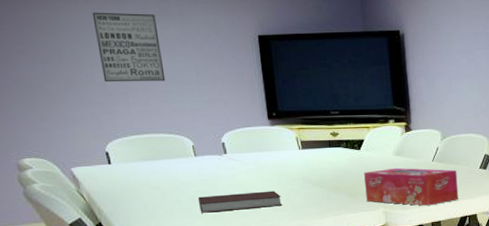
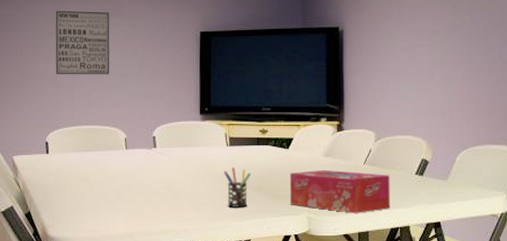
notebook: present [197,191,283,213] -> none [122,188,204,208]
pen holder: none [299,169,327,207] -> present [224,167,251,208]

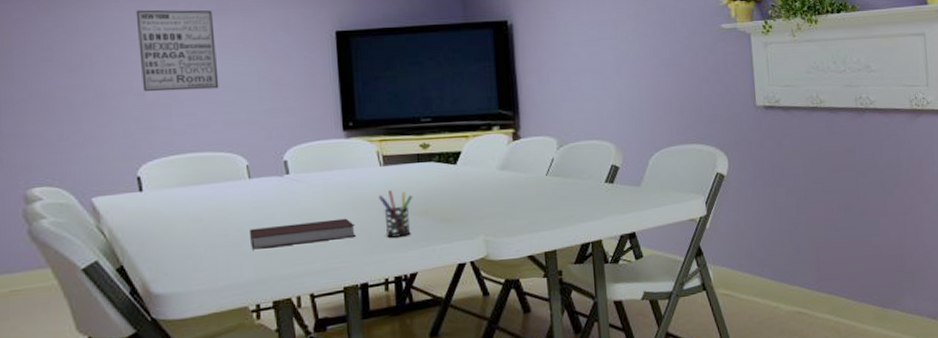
notebook: none [122,188,204,208] -> present [248,218,357,250]
tissue box: present [290,169,390,213] -> none [460,184,579,232]

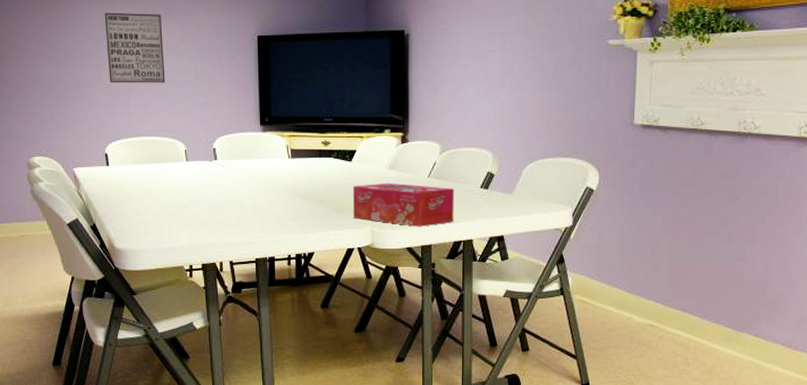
notebook: present [248,218,357,250] -> none [185,201,267,221]
pen holder: present [379,190,413,238] -> none [286,180,314,221]
tissue box: none [460,184,579,232] -> present [353,182,454,227]

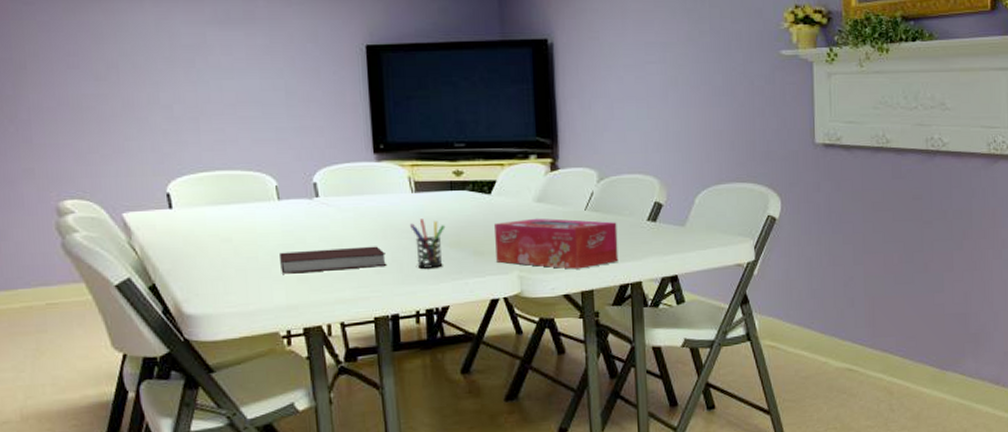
wall art: present [104,12,166,83] -> none [160,16,247,105]
notebook: none [185,201,267,221] -> present [278,246,387,274]
pen holder: none [286,180,314,221] -> present [410,219,446,269]

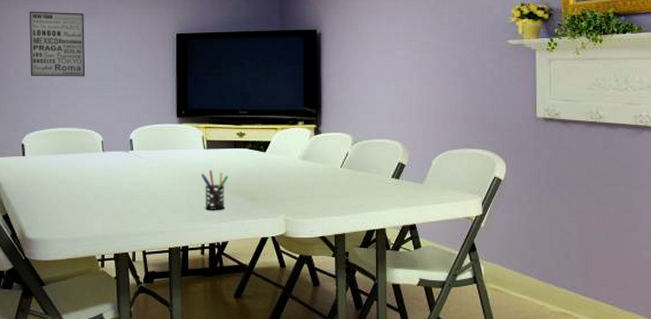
wall art: none [160,16,247,105] -> present [29,11,86,77]
notebook: present [278,246,387,274] -> none [100,191,182,210]
tissue box: present [495,218,619,269] -> none [267,172,367,216]

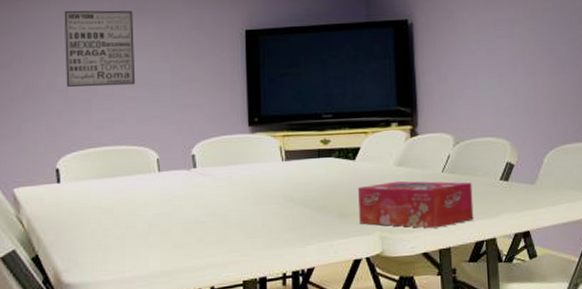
pen holder: present [201,170,229,210] -> none [280,185,313,232]
tissue box: none [267,172,367,216] -> present [358,181,474,229]

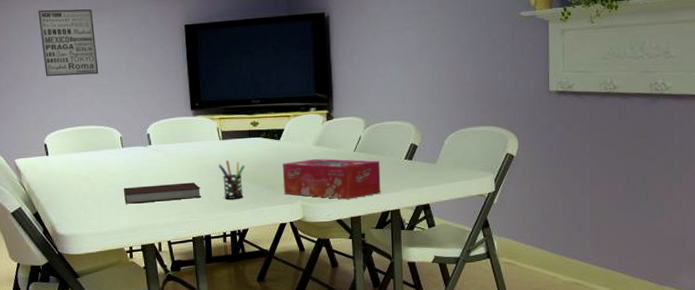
notebook: none [156,212,257,242] -> present [123,182,202,204]
pen holder: none [280,185,313,232] -> present [219,160,245,199]

